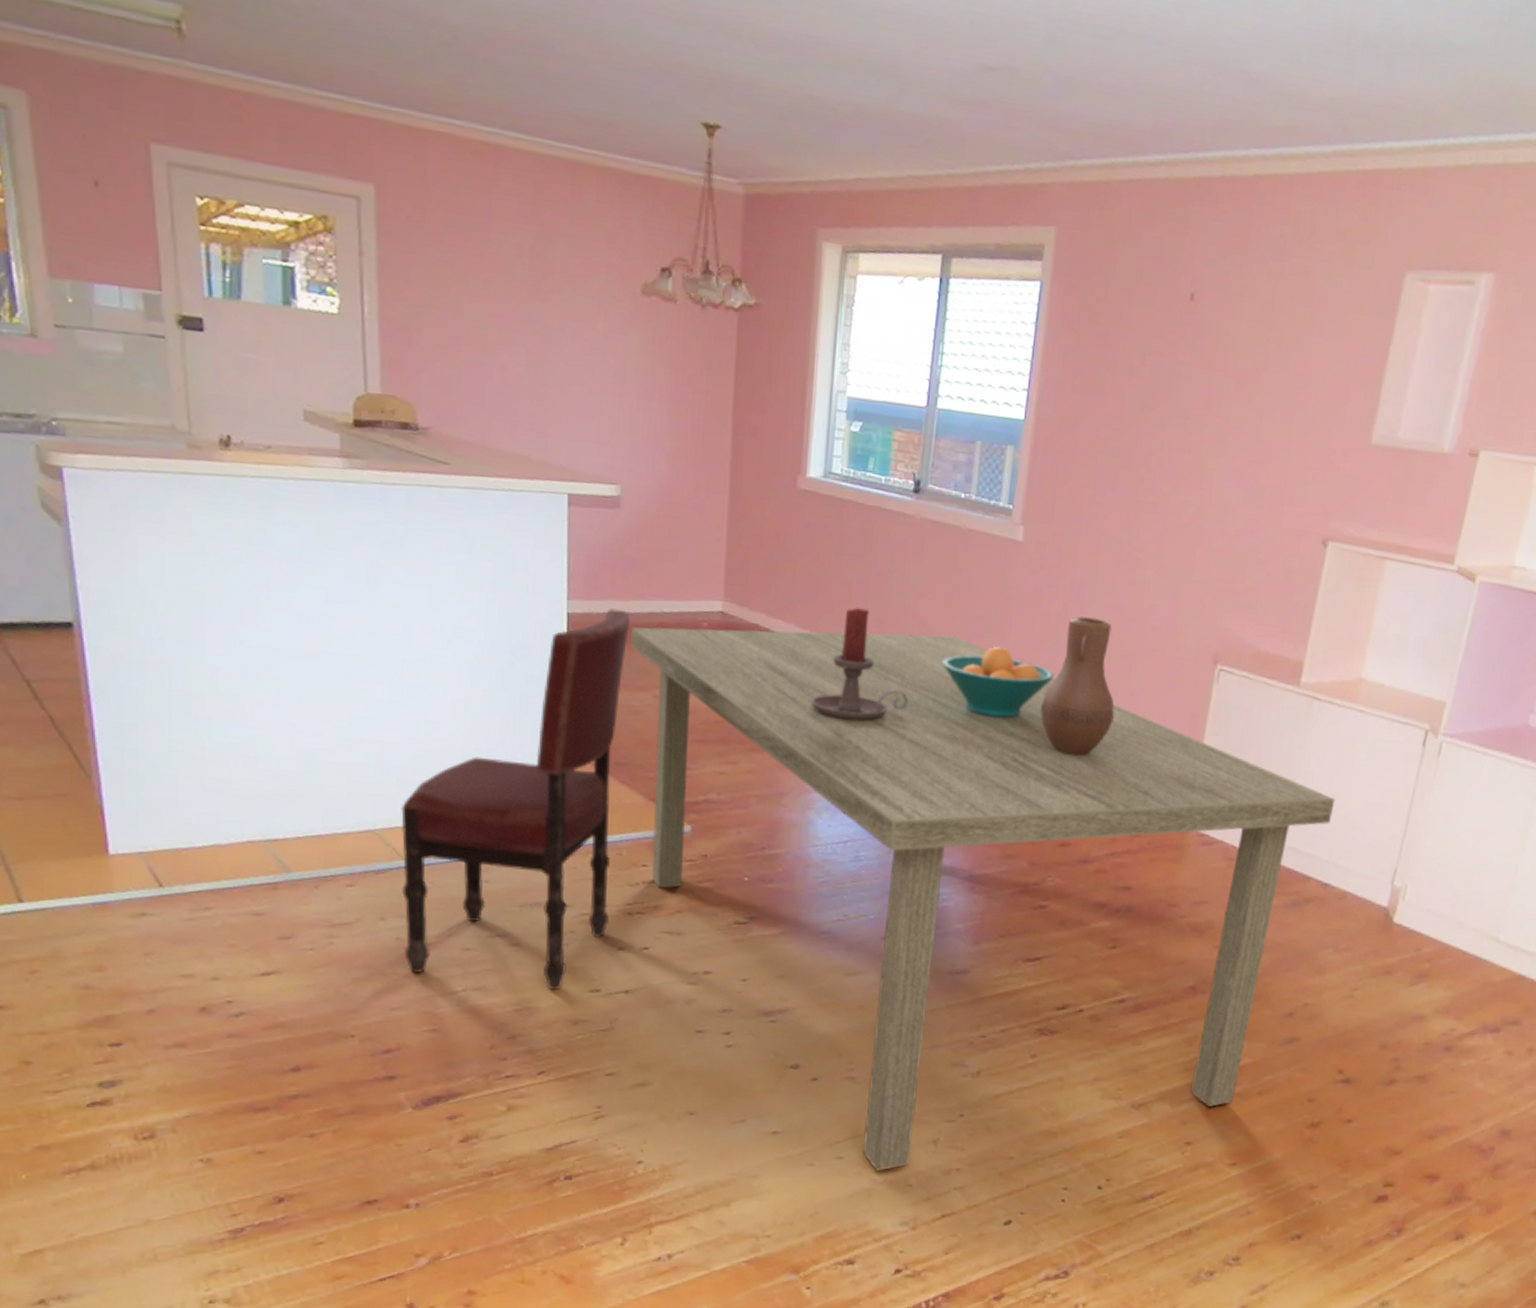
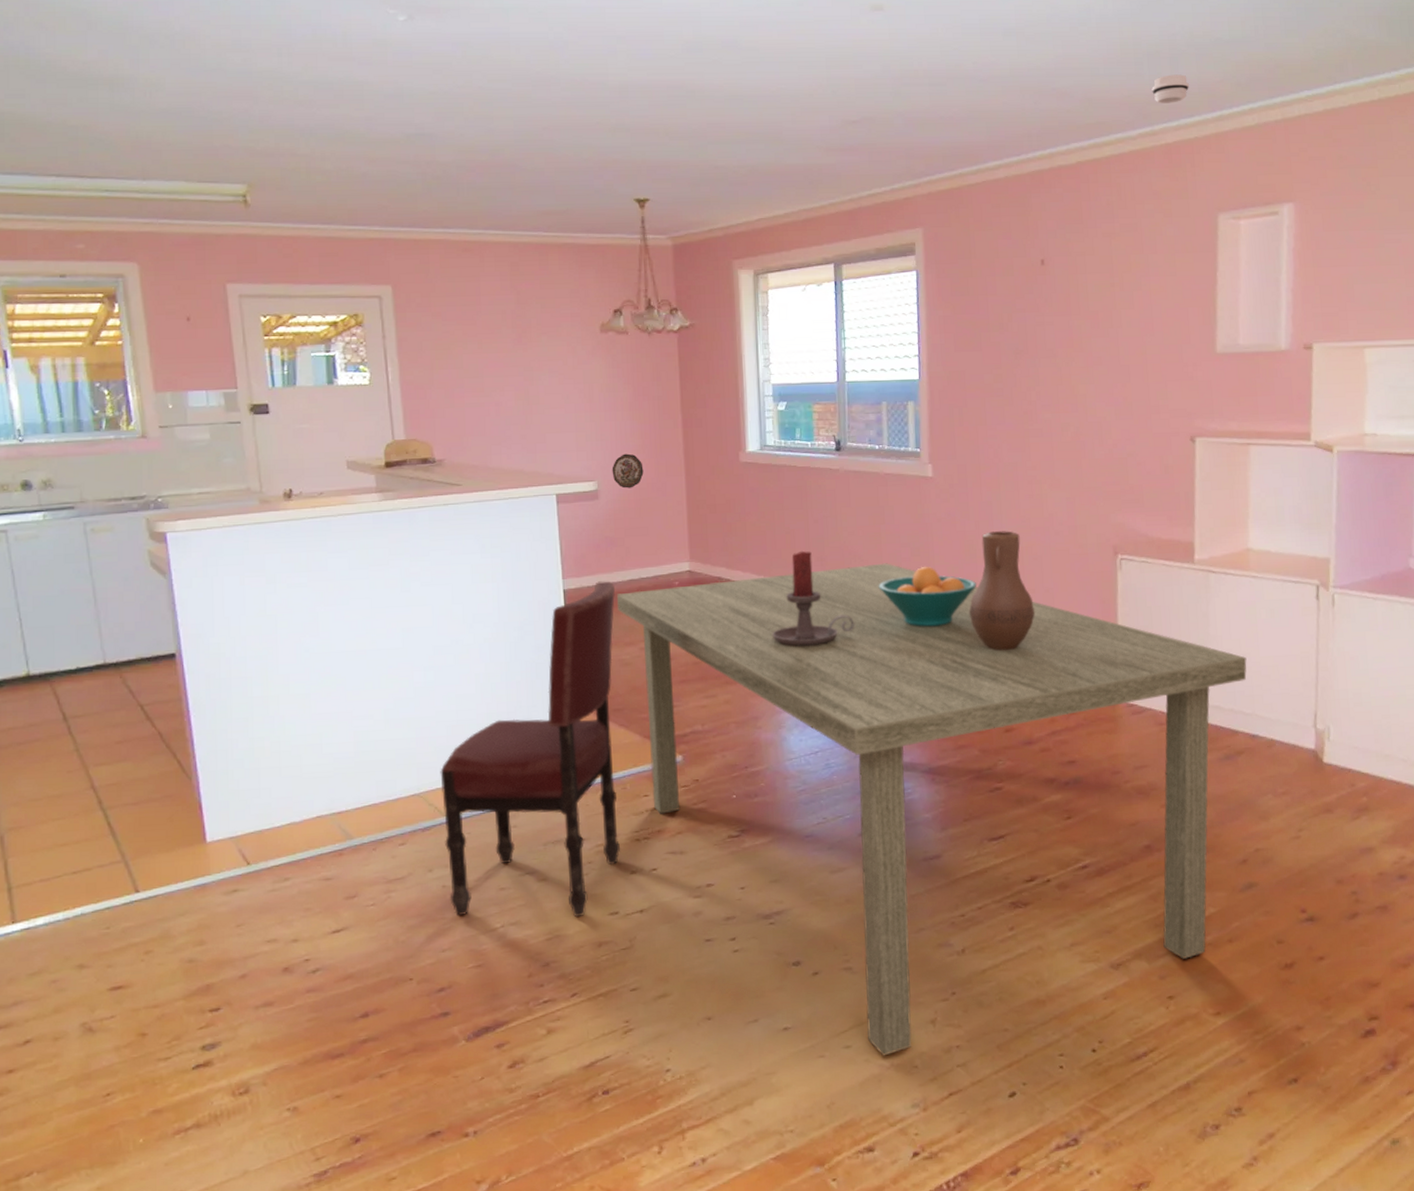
decorative plate: none [639,456,679,501] -> present [612,453,644,489]
smoke detector: none [1359,79,1405,119] -> present [1152,74,1189,104]

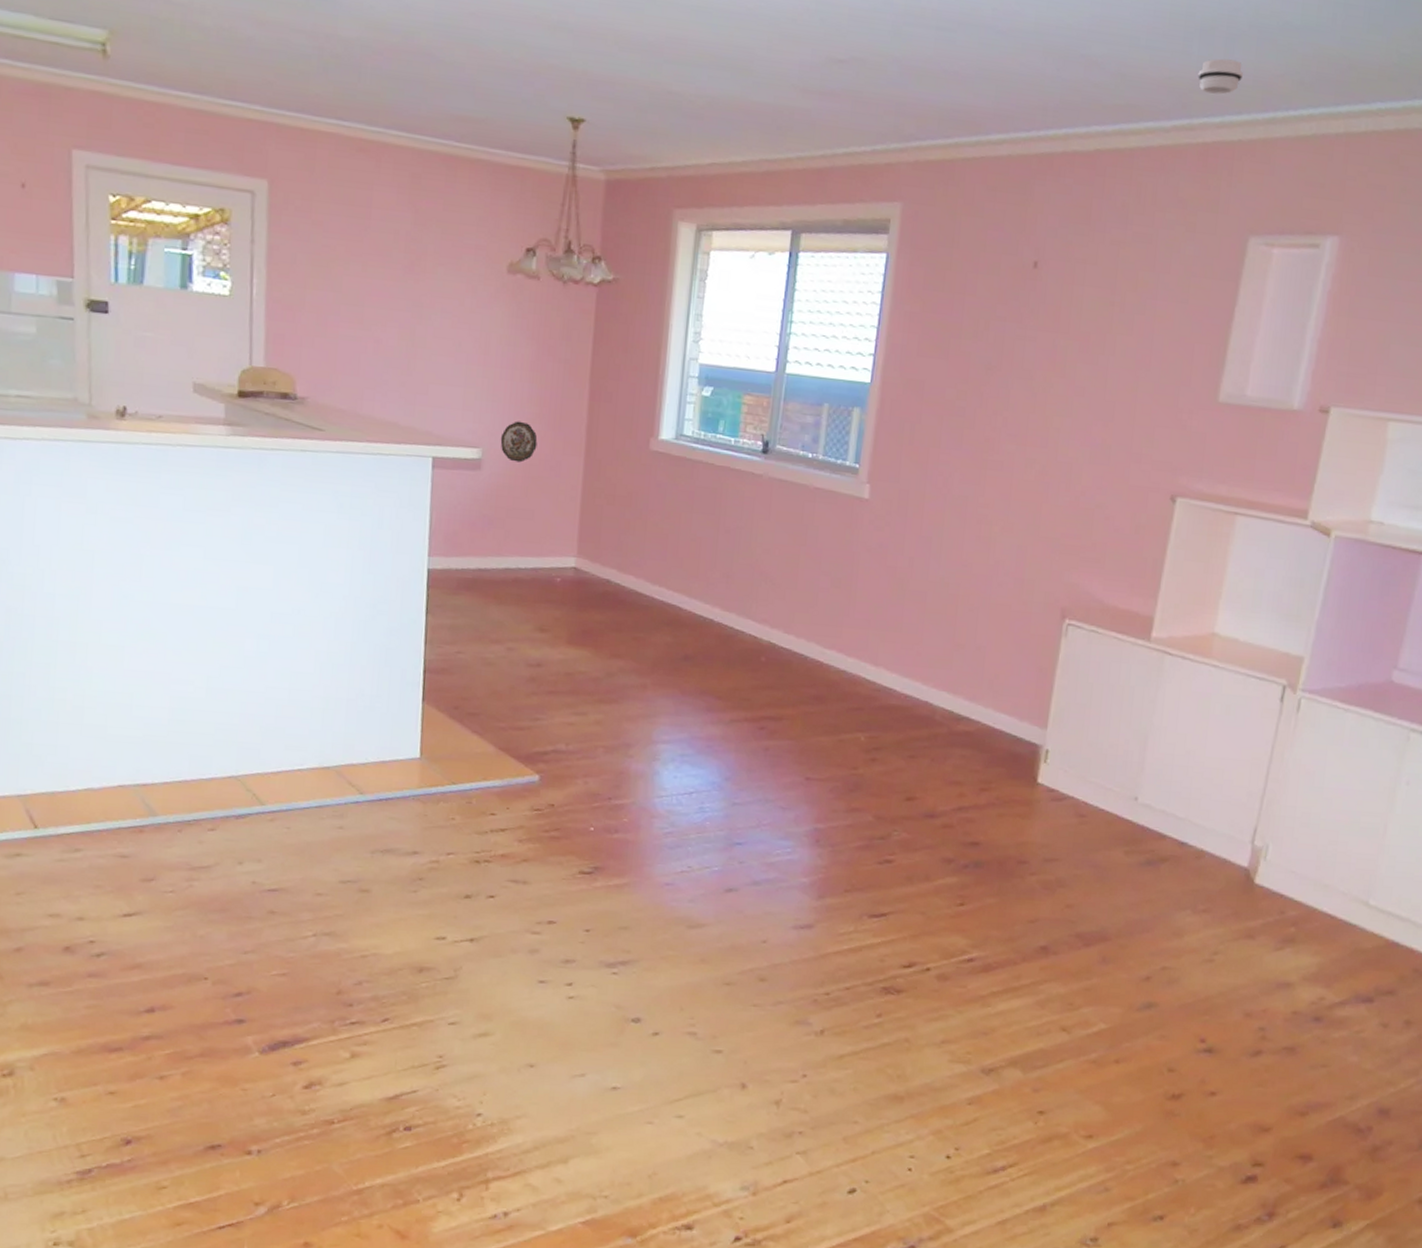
dining chair: present [440,581,620,917] -> none [258,565,487,936]
dining table: present [616,563,1247,1056] -> none [487,582,1190,1132]
candle holder: present [772,550,854,647] -> none [660,562,755,674]
fruit bowl: present [878,566,976,627] -> none [788,600,900,672]
vase: present [969,531,1035,651] -> none [886,572,961,710]

